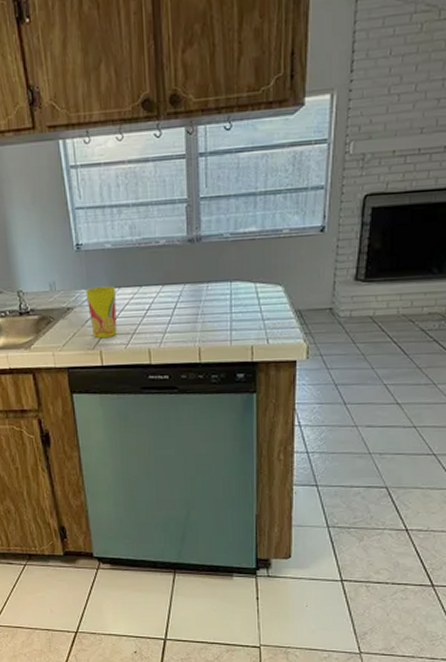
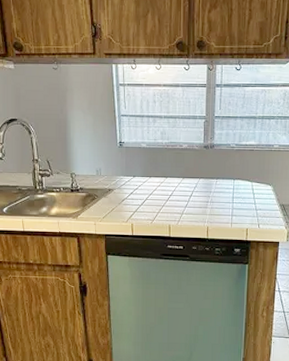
cup: present [85,285,118,338] -> none [124,175,147,214]

